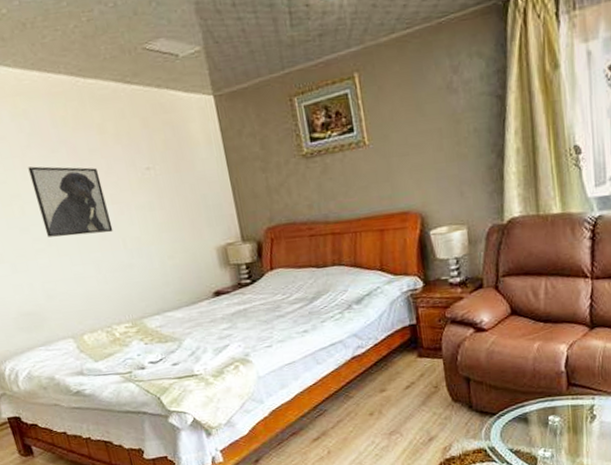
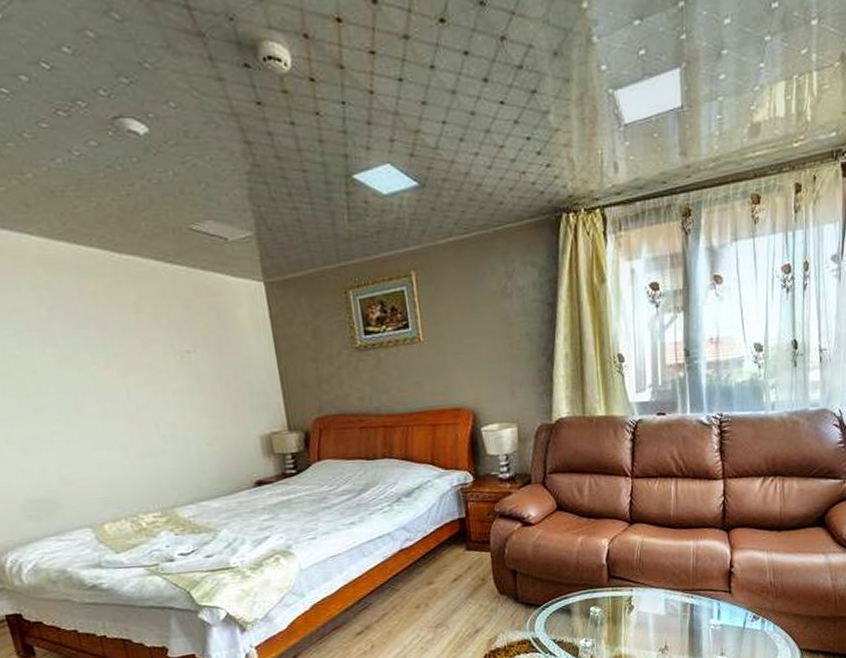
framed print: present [28,166,113,237] -> none [48,342,145,419]

